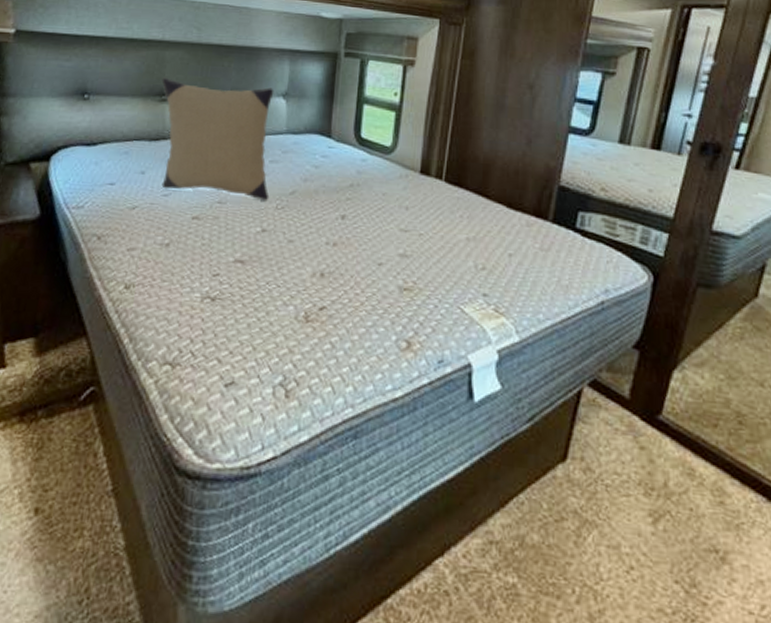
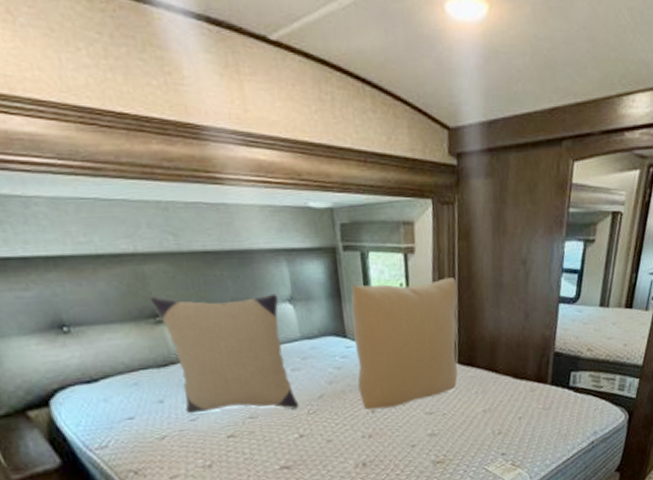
pillow: none [332,88,454,217] -> present [351,278,458,410]

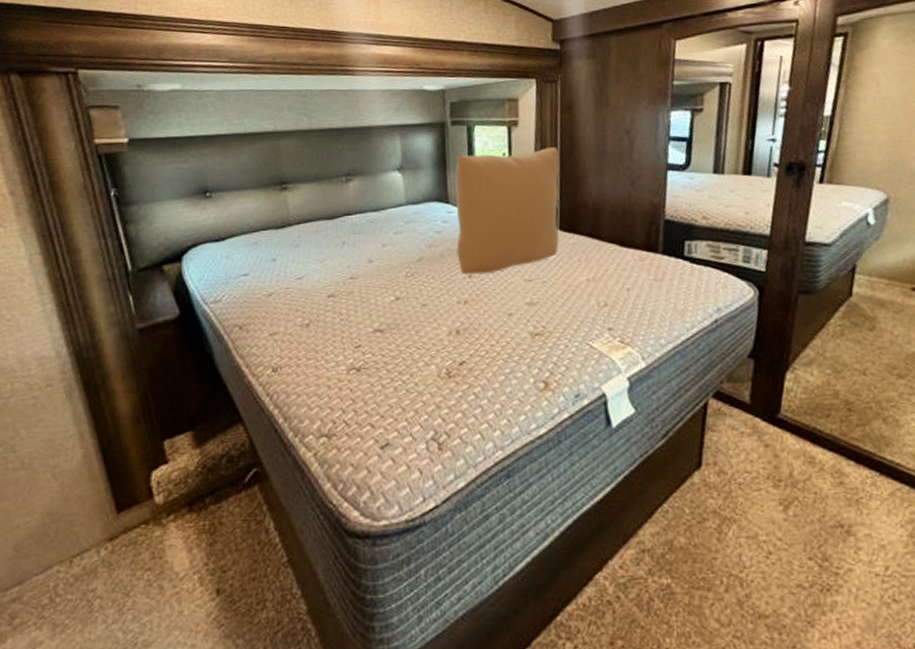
pillow: present [149,293,300,414] -> none [280,163,399,273]

